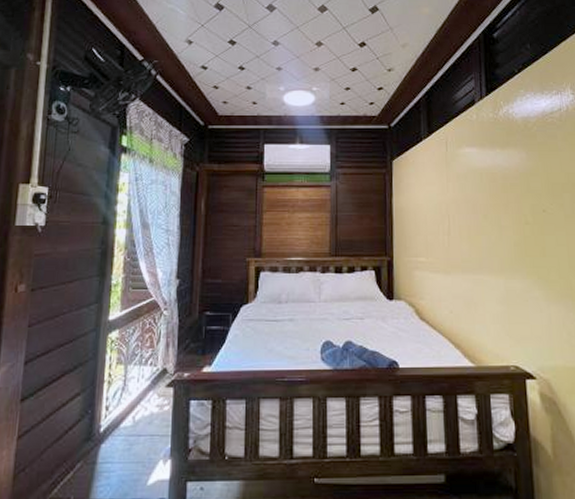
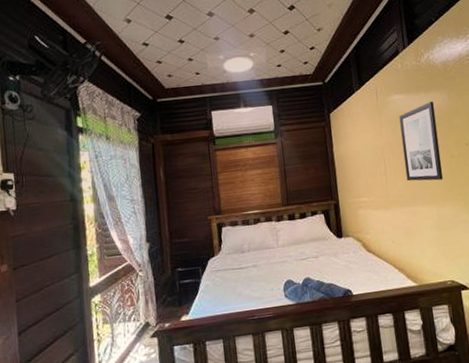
wall art: none [469,159,515,248] -> present [399,101,444,182]

